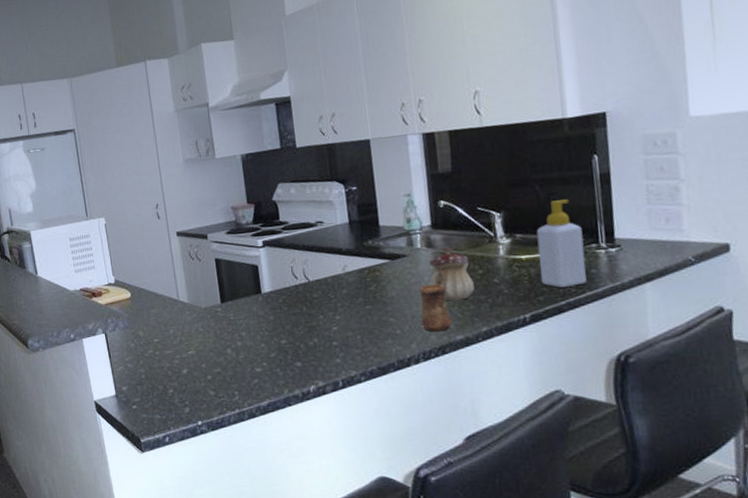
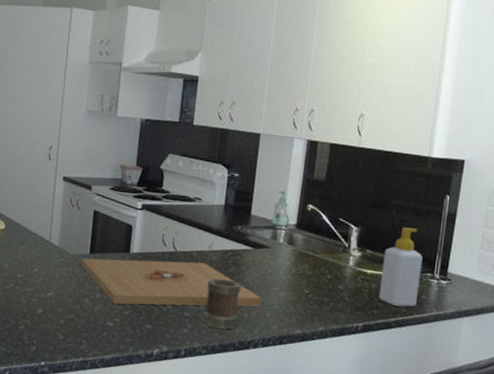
platter: none [214,287,413,349] -> present [81,258,262,307]
mug: none [349,298,393,352] -> present [202,278,242,329]
cup: present [419,284,452,332] -> none [266,278,296,324]
teapot: present [429,247,474,302] -> none [282,247,321,299]

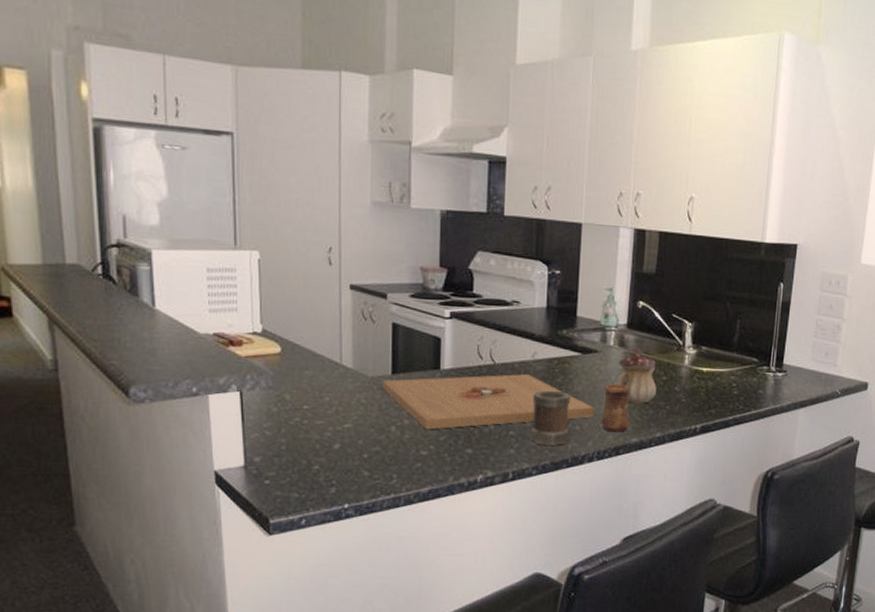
cup: none [266,278,296,324] -> present [600,384,630,433]
teapot: none [282,247,321,299] -> present [615,349,657,404]
soap bottle: present [378,227,423,307] -> none [715,320,758,403]

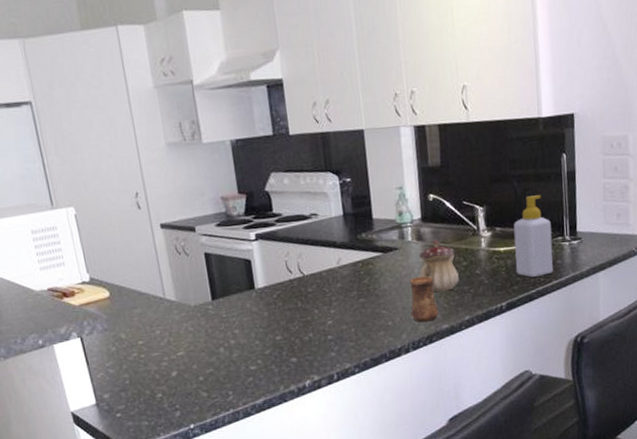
platter: present [382,374,594,430] -> none [204,280,404,347]
mug: present [529,390,571,445] -> none [344,291,385,344]
soap bottle: none [715,320,758,403] -> present [513,195,553,277]

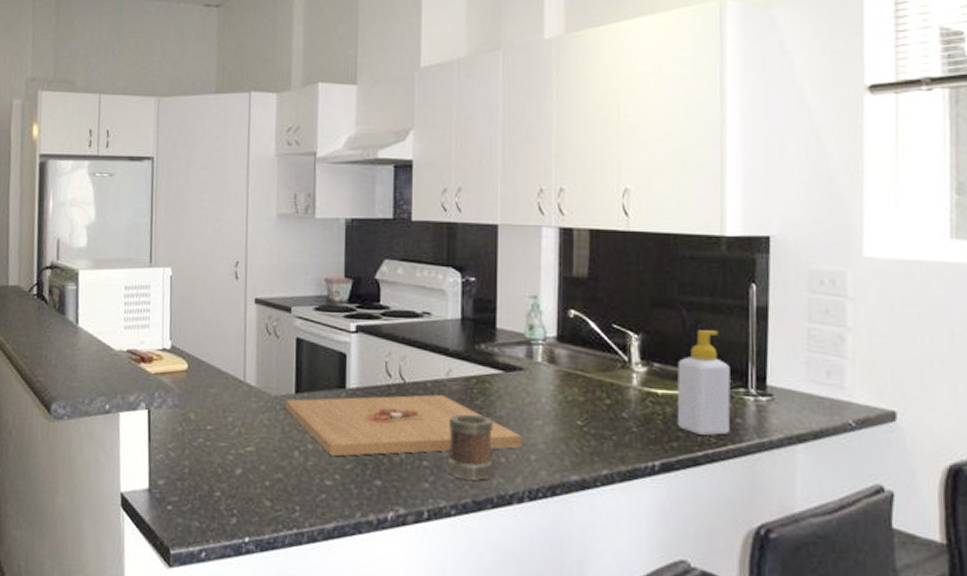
platter: none [204,280,404,347] -> present [285,394,522,457]
mug: none [344,291,385,344] -> present [446,413,495,480]
cup: present [409,276,439,323] -> none [530,408,568,468]
teapot: present [419,240,459,293] -> none [546,366,598,433]

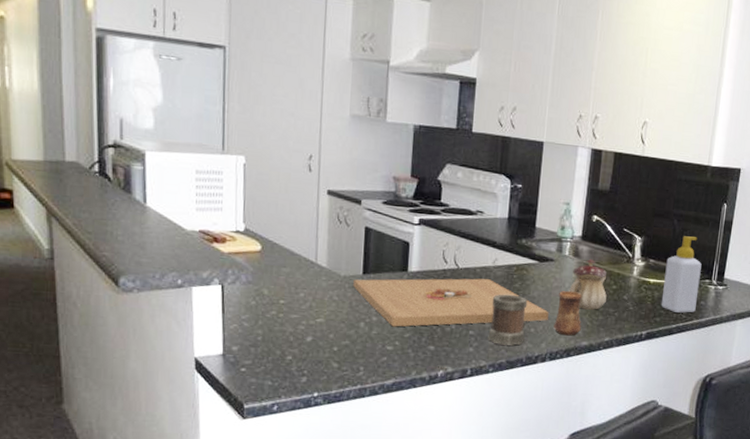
cup: none [530,408,568,468] -> present [553,291,582,336]
teapot: none [546,366,598,433] -> present [569,259,607,310]

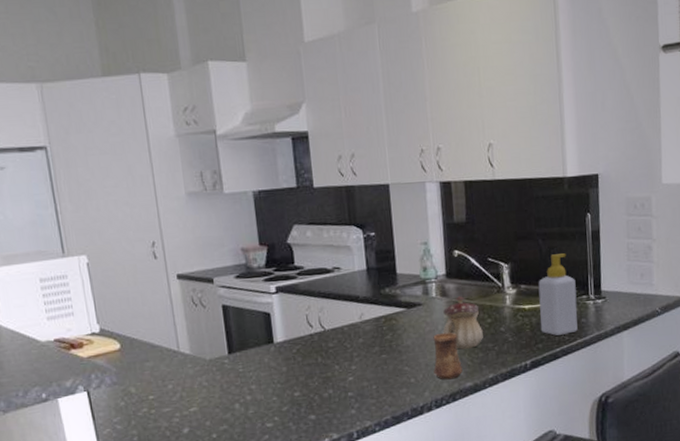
platter: present [353,278,549,327] -> none [220,336,427,403]
mug: present [488,294,528,346] -> none [365,347,408,401]

